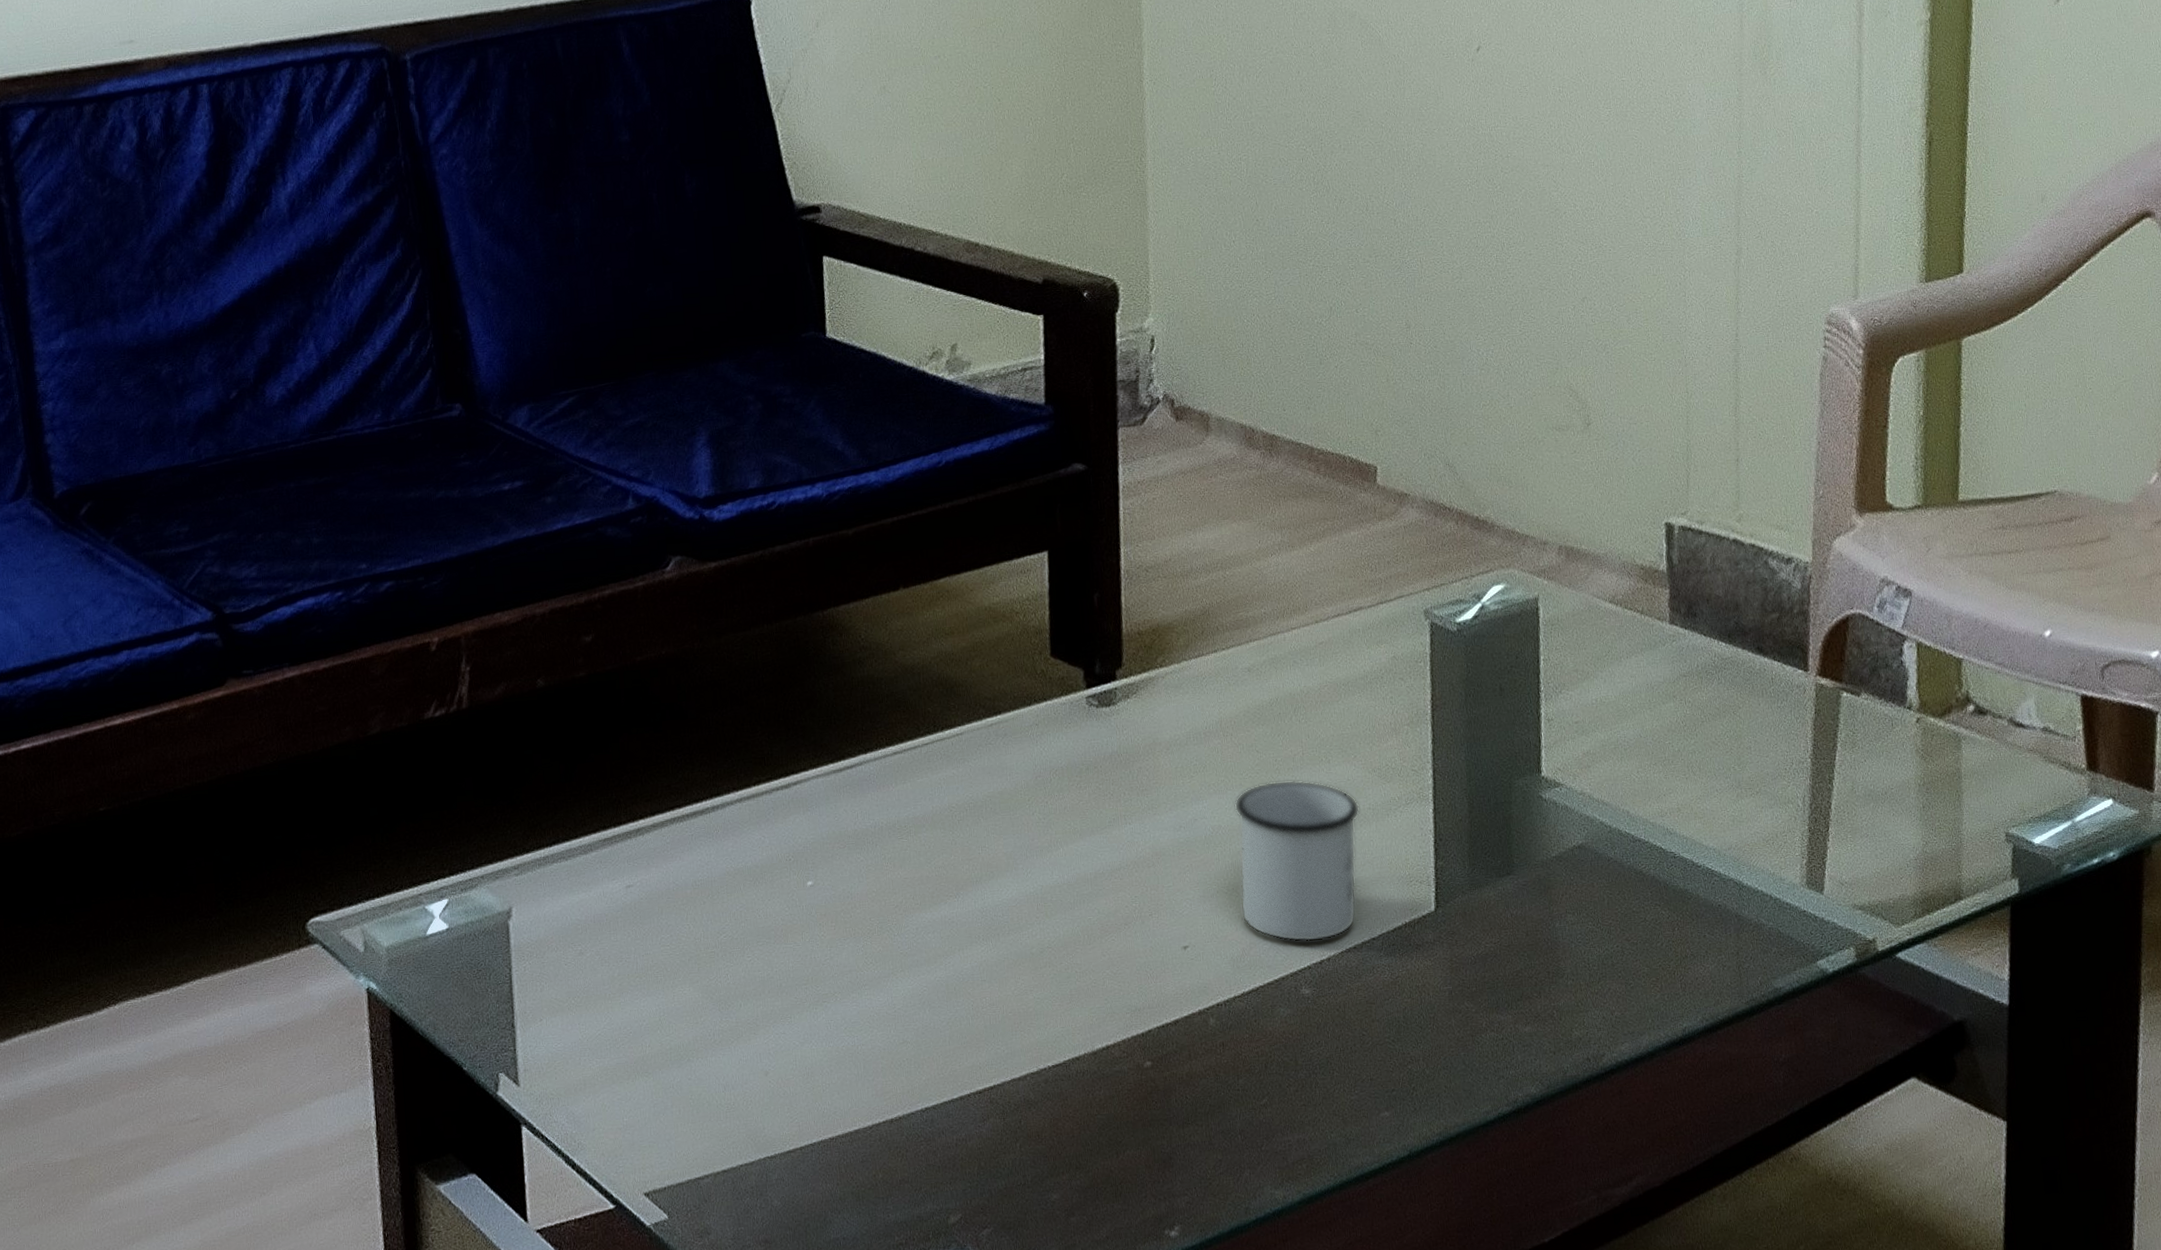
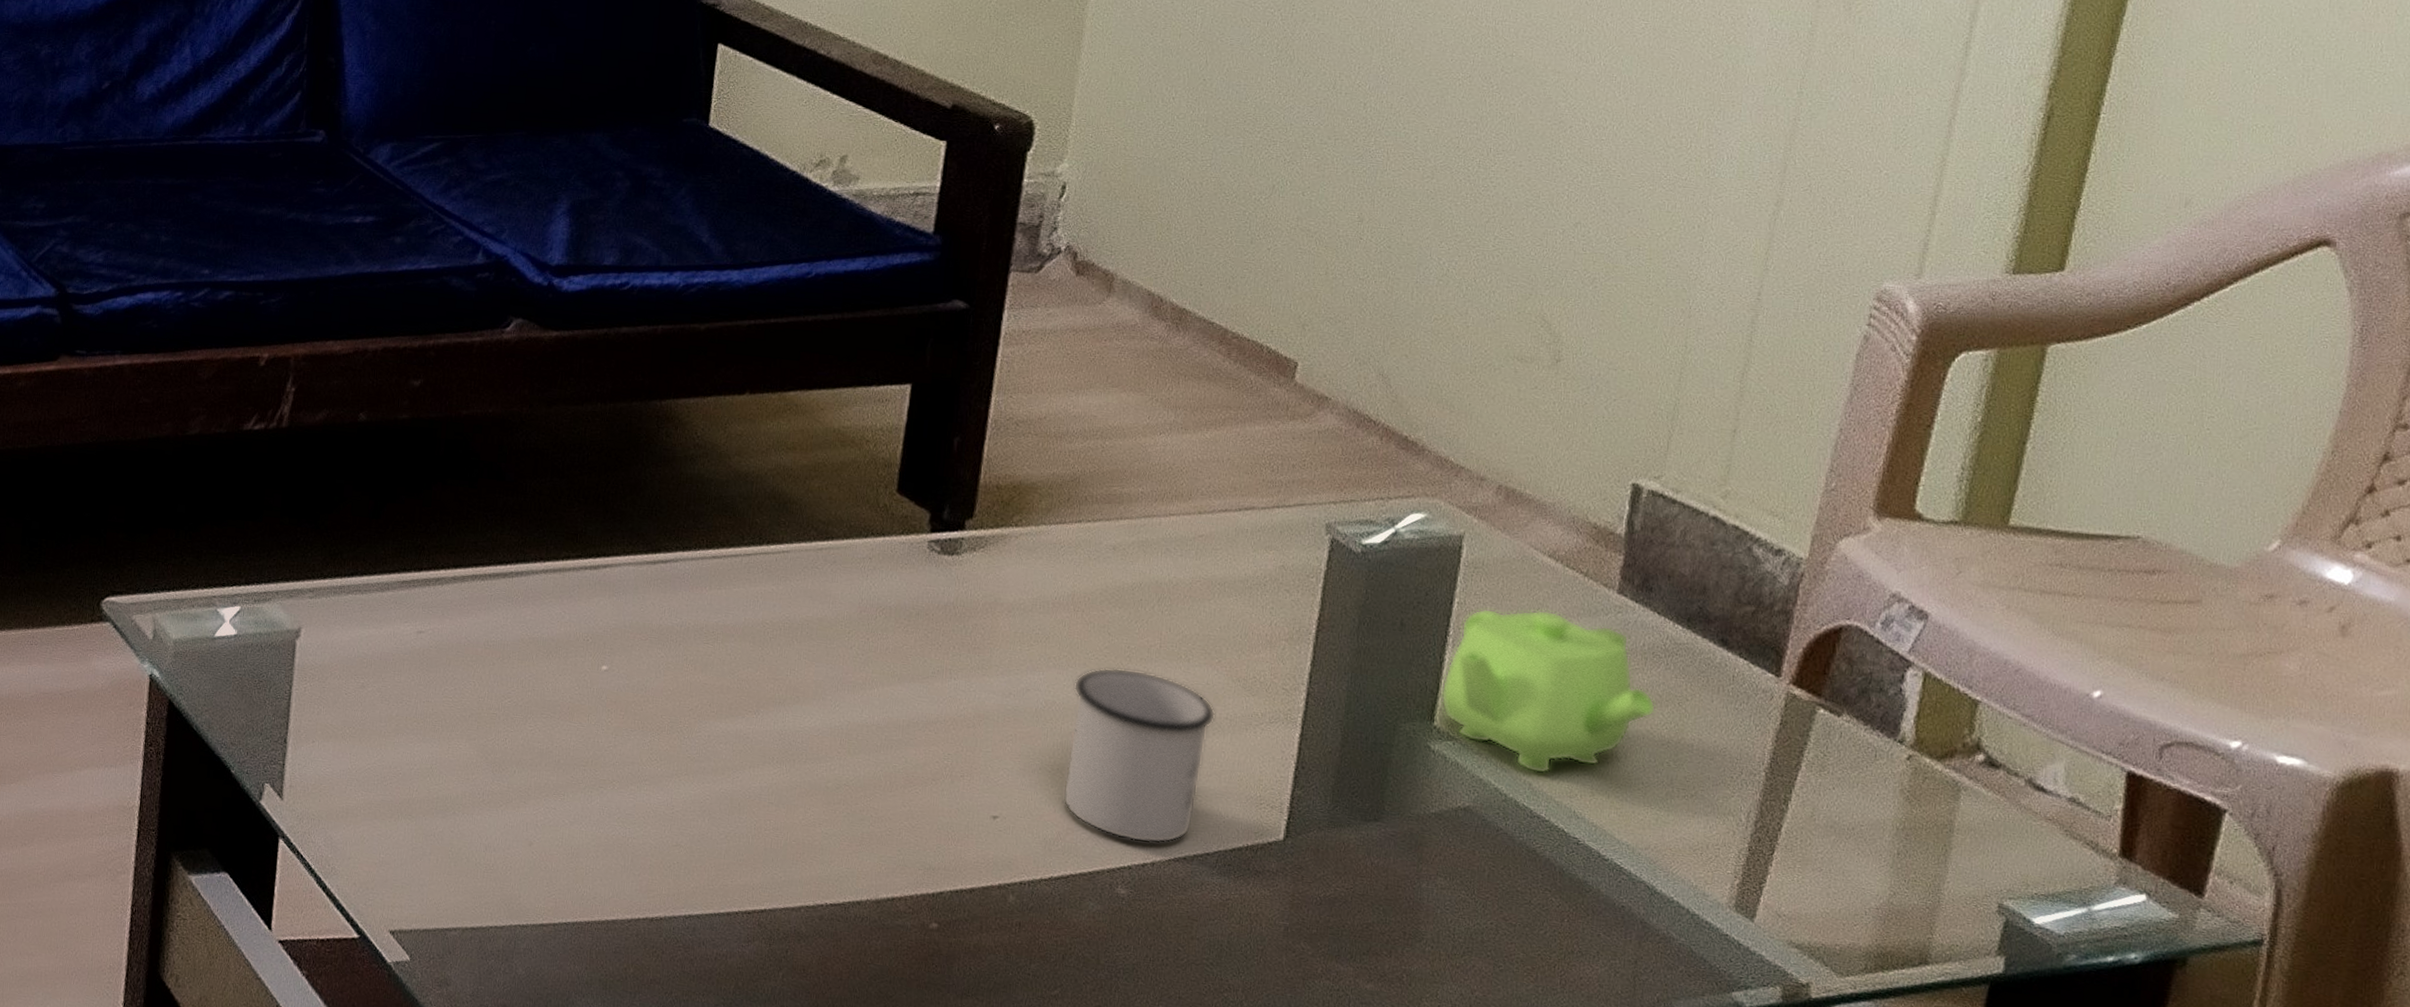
teapot: none [1542,651,1717,801] -> present [1441,608,1657,774]

